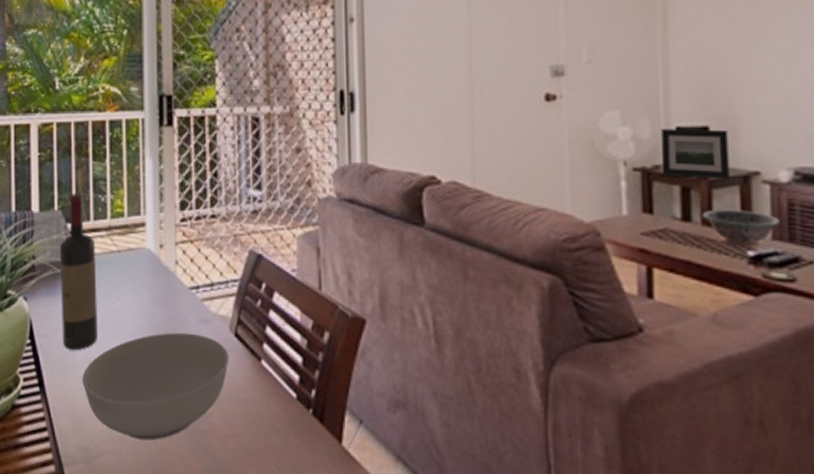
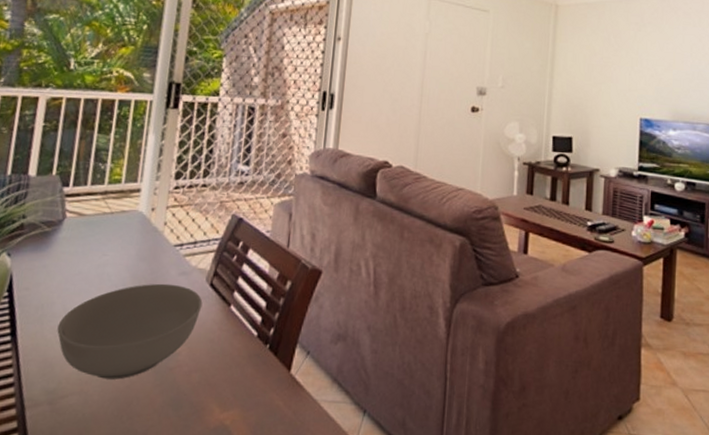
wine bottle: present [59,193,99,350] -> none [42,161,90,301]
picture frame: present [660,129,730,180] -> none [541,137,583,174]
decorative bowl: present [701,209,782,247] -> none [562,193,609,220]

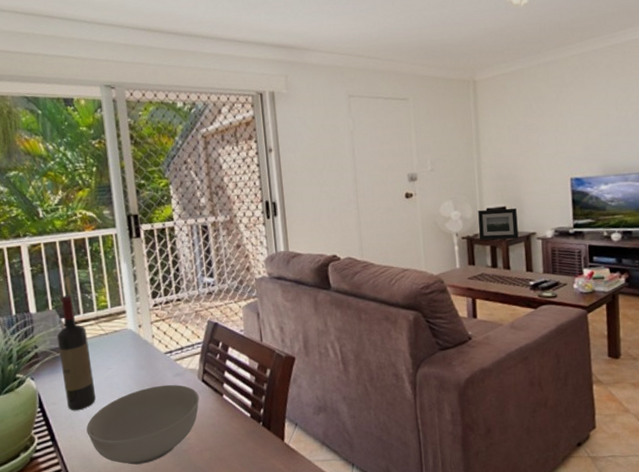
wine bottle: none [42,161,90,301] -> present [56,295,97,411]
picture frame: none [541,137,583,174] -> present [478,208,519,241]

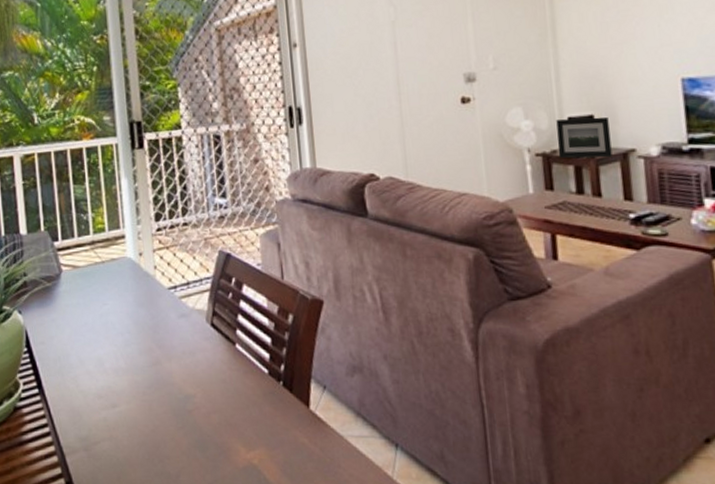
wine bottle: present [56,295,97,411] -> none [48,214,89,353]
bowl: present [86,384,200,465] -> none [77,327,208,424]

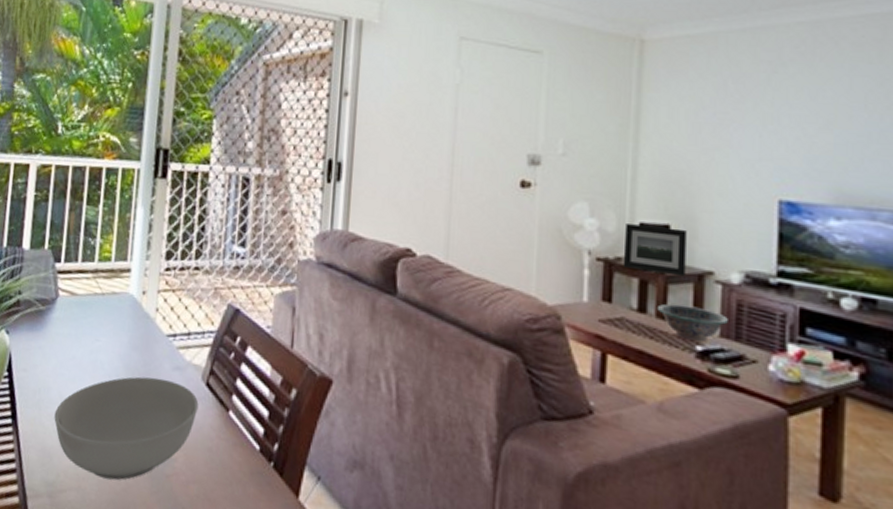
bowl: none [77,327,208,424] -> present [54,376,199,480]
decorative bowl: none [592,181,654,211] -> present [656,303,730,343]

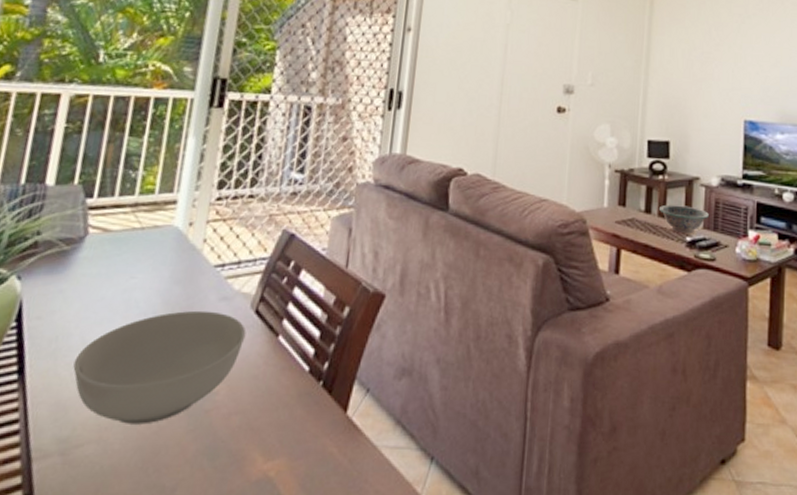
picture frame: present [623,224,687,277] -> none [634,141,681,182]

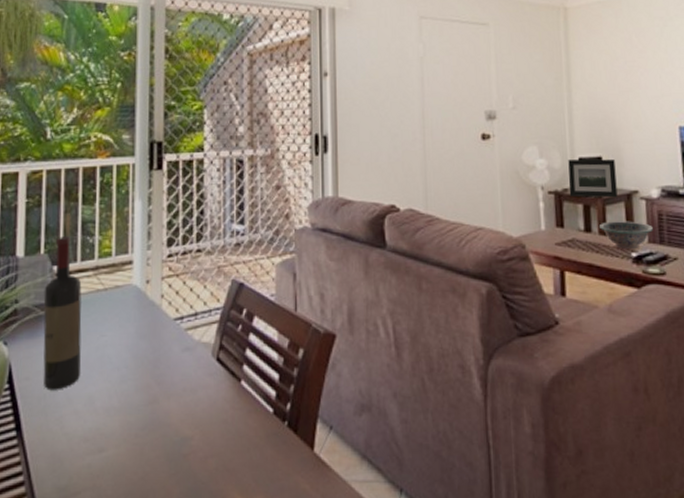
wine bottle: none [57,168,117,333] -> present [43,236,82,390]
bowl: present [73,310,246,425] -> none [62,362,211,471]
picture frame: none [634,141,681,182] -> present [568,158,618,198]

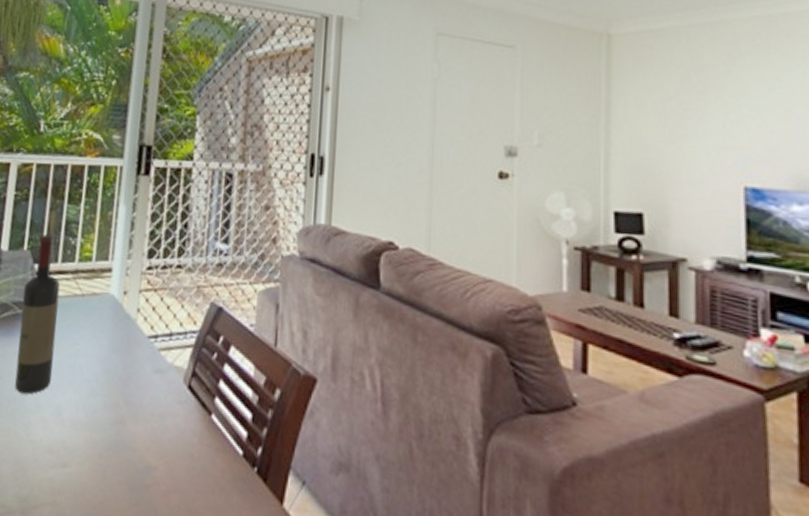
picture frame: present [568,158,618,198] -> none [599,213,660,264]
decorative bowl: present [598,221,654,250] -> none [633,291,704,330]

